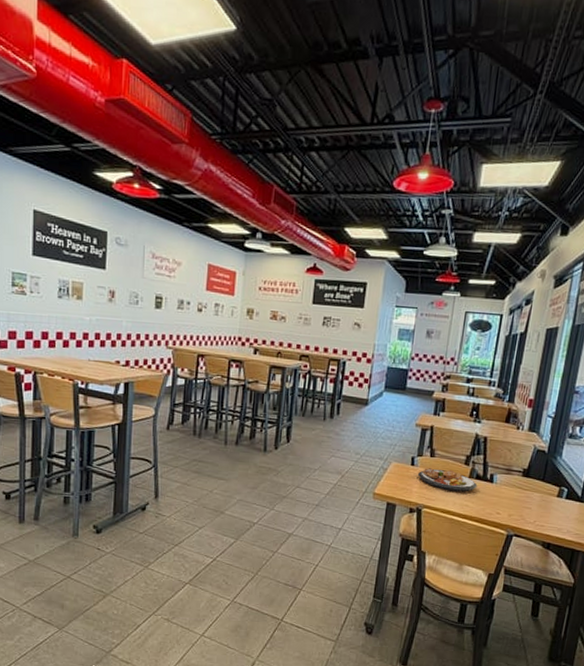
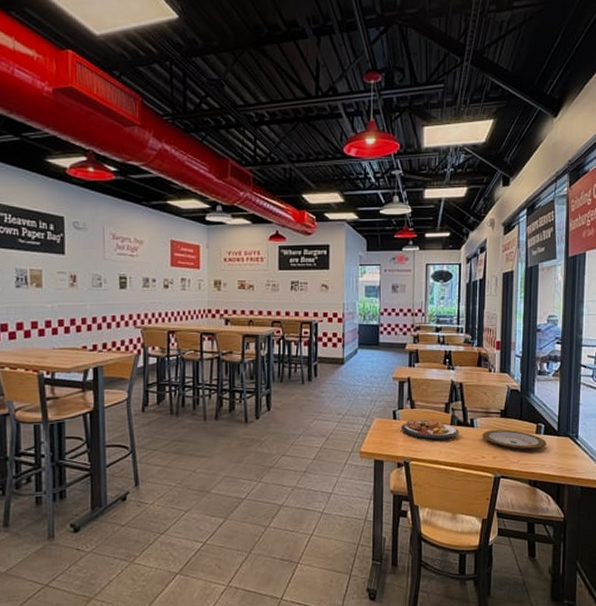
plate: none [500,487,567,512] -> present [482,429,547,450]

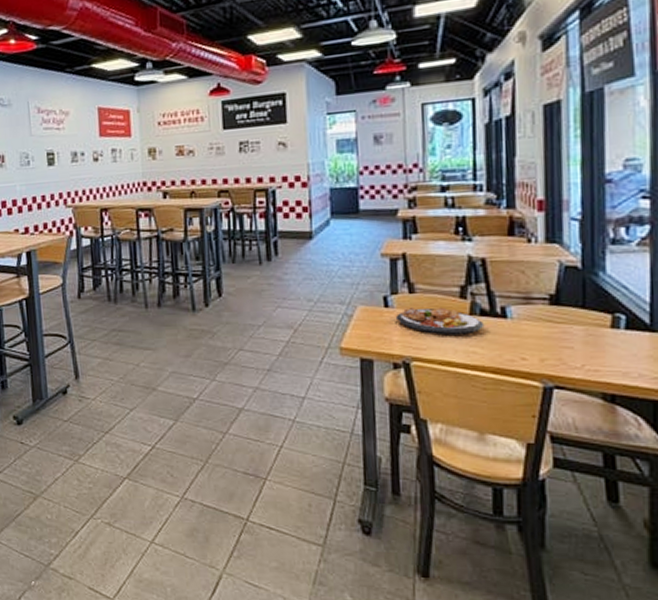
plate: present [482,429,547,450] -> none [520,321,631,351]

